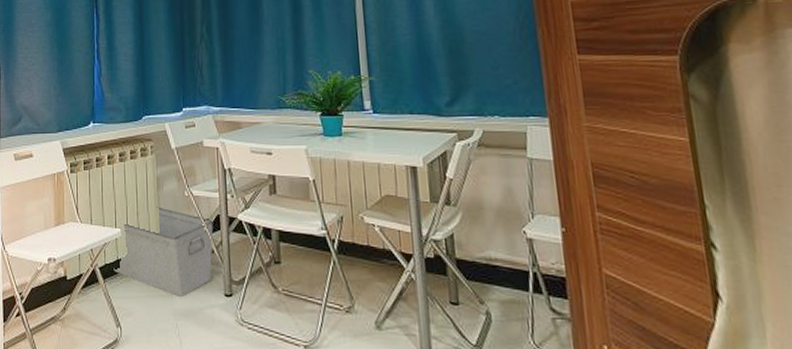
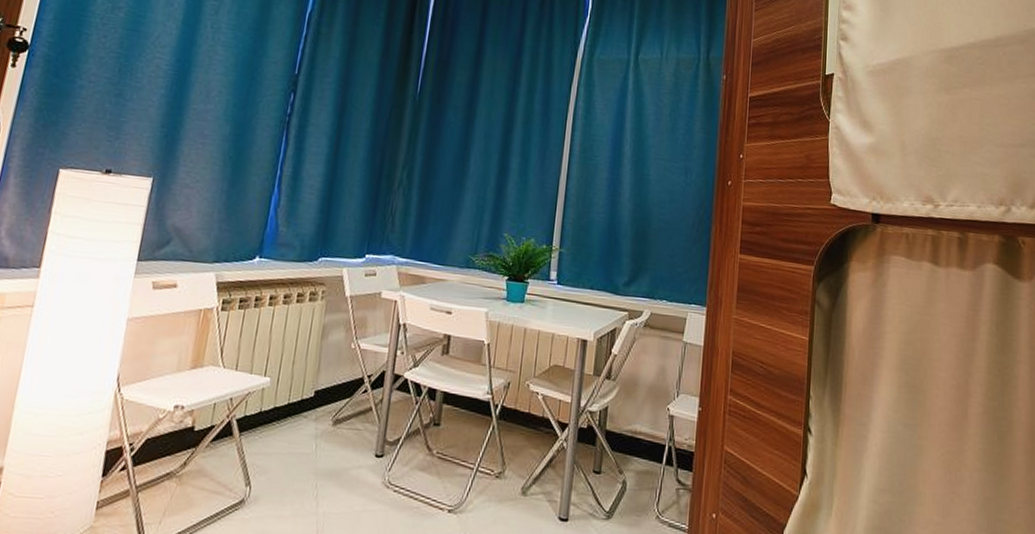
storage bin: present [113,207,214,298] -> none [253,357,377,457]

